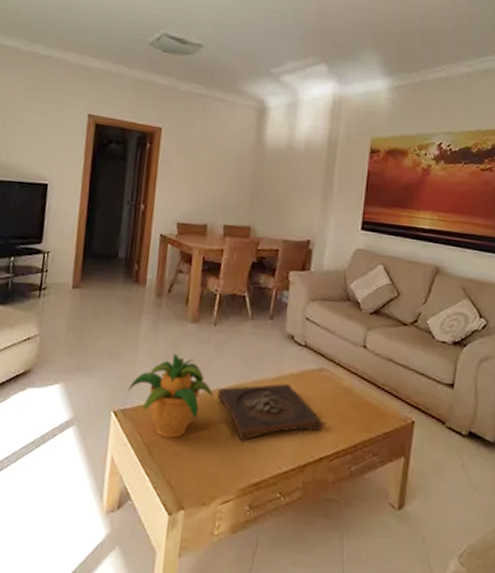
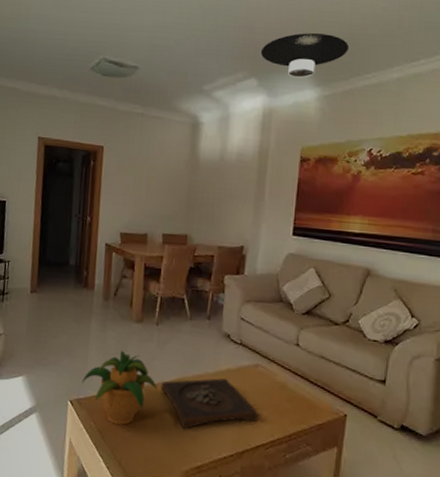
ceiling light: none [331,21,420,67] -> present [260,33,349,78]

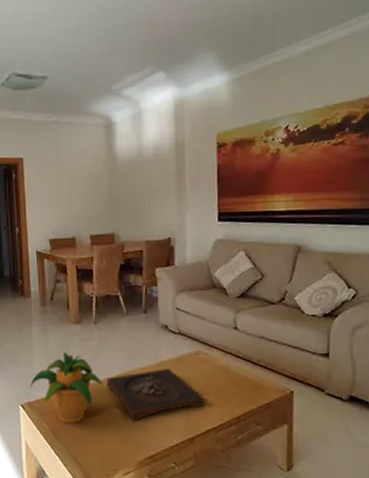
ceiling light: present [260,33,349,78] -> none [164,17,253,65]

